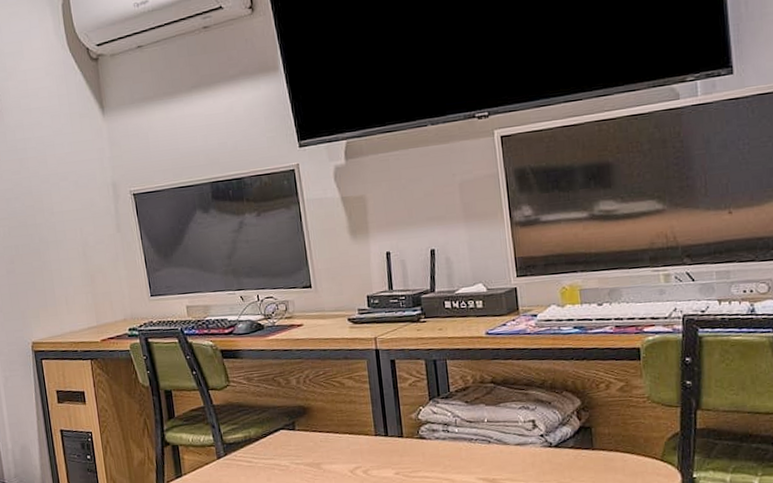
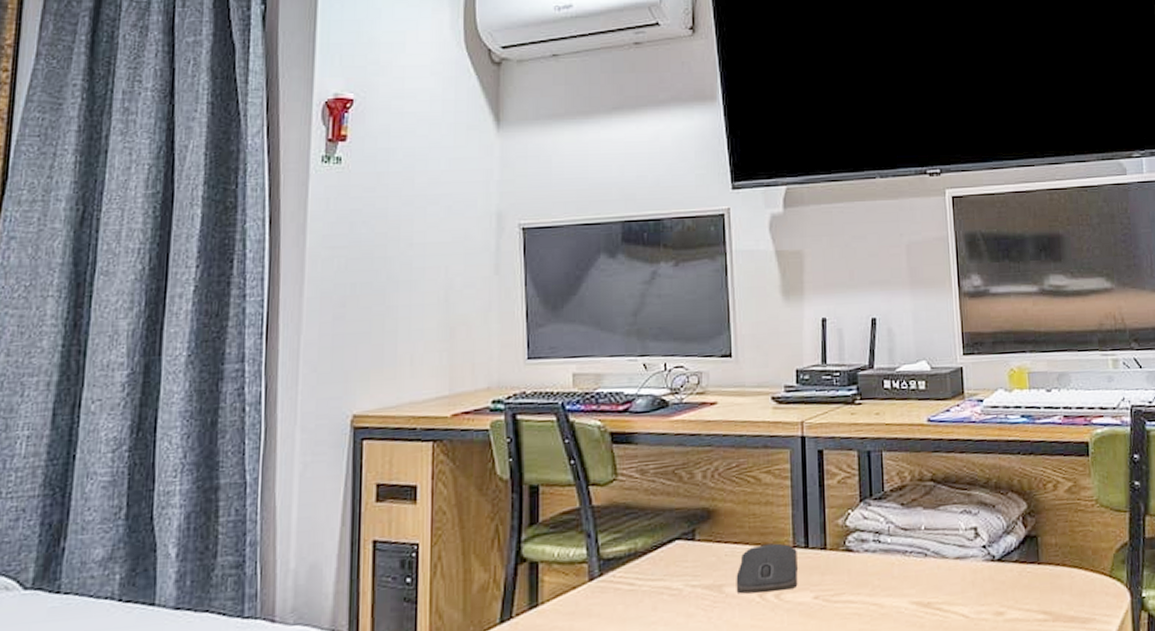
computer mouse: none [330,432,381,470] -> present [736,543,798,594]

